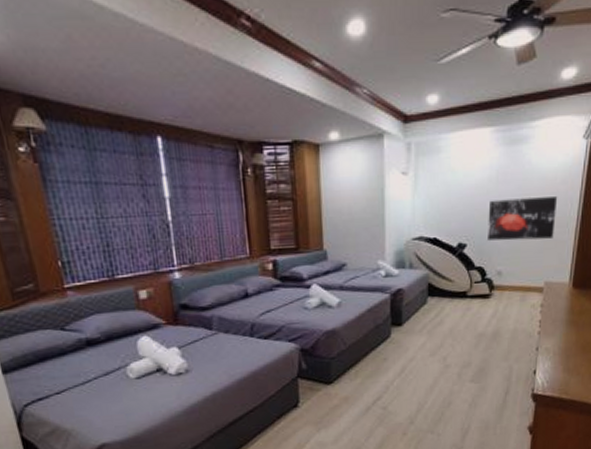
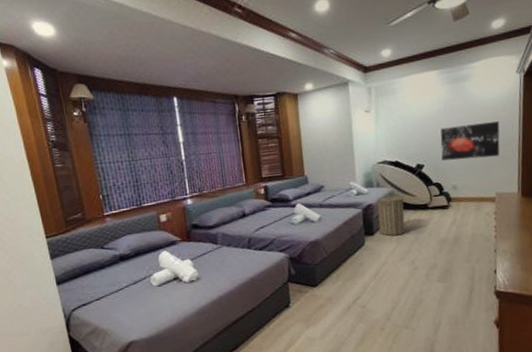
laundry hamper: none [408,276,440,328] -> present [377,193,405,236]

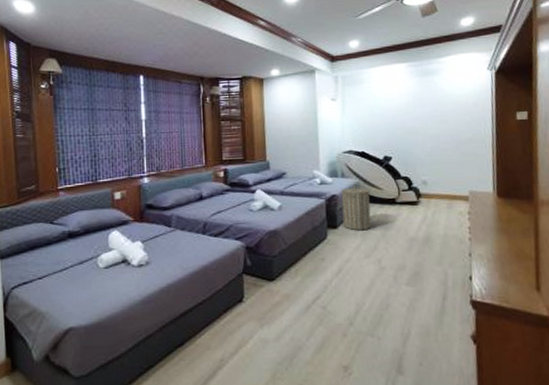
wall art: present [440,121,500,161] -> none [409,117,472,154]

